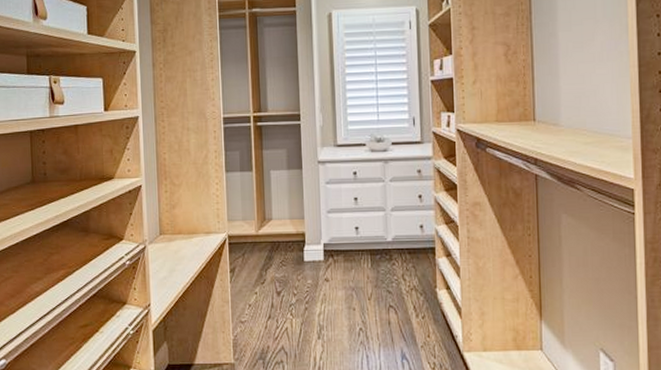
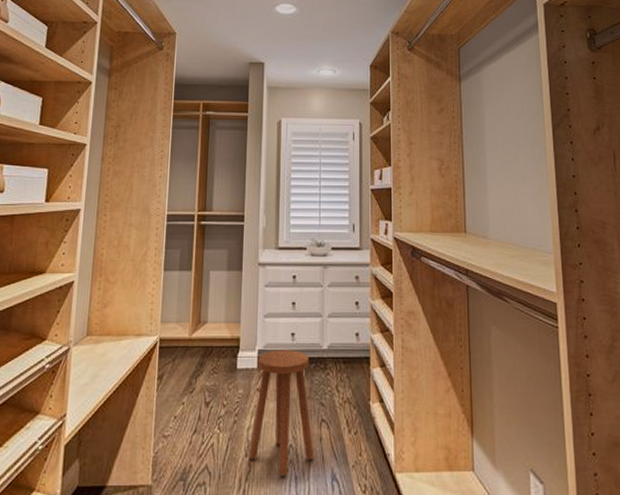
stool: none [321,243,384,355] -> present [248,350,314,476]

